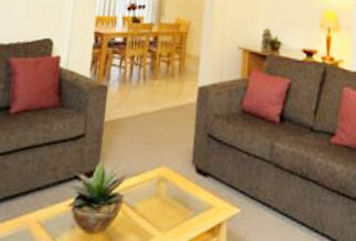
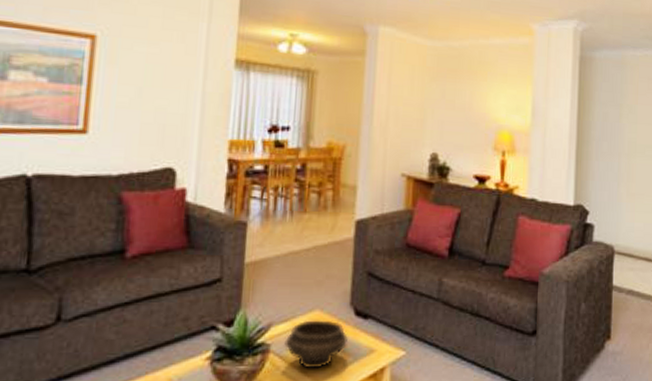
bowl: none [134,175,190,220] -> present [284,320,349,369]

